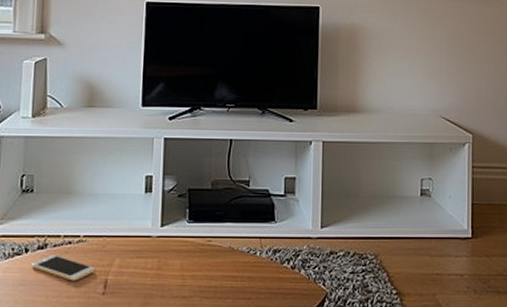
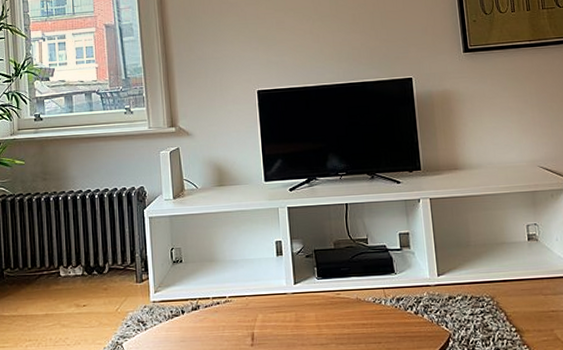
smartphone: present [31,254,95,281] -> none [188,314,243,336]

